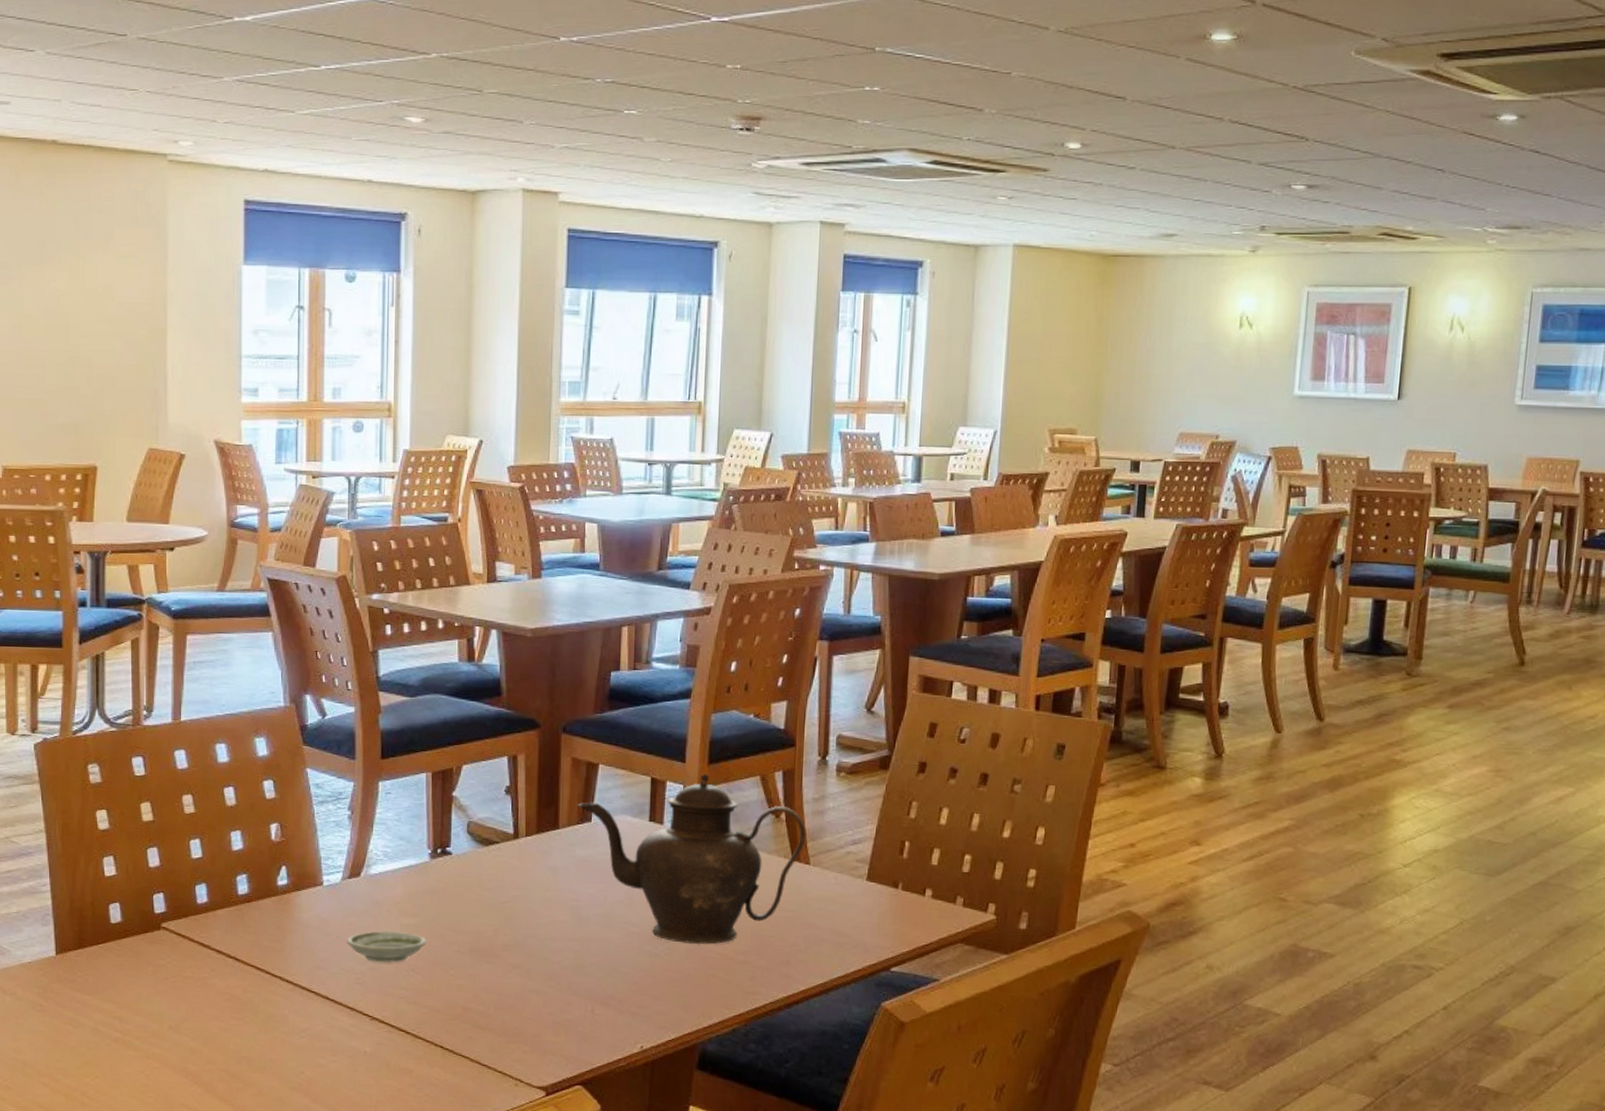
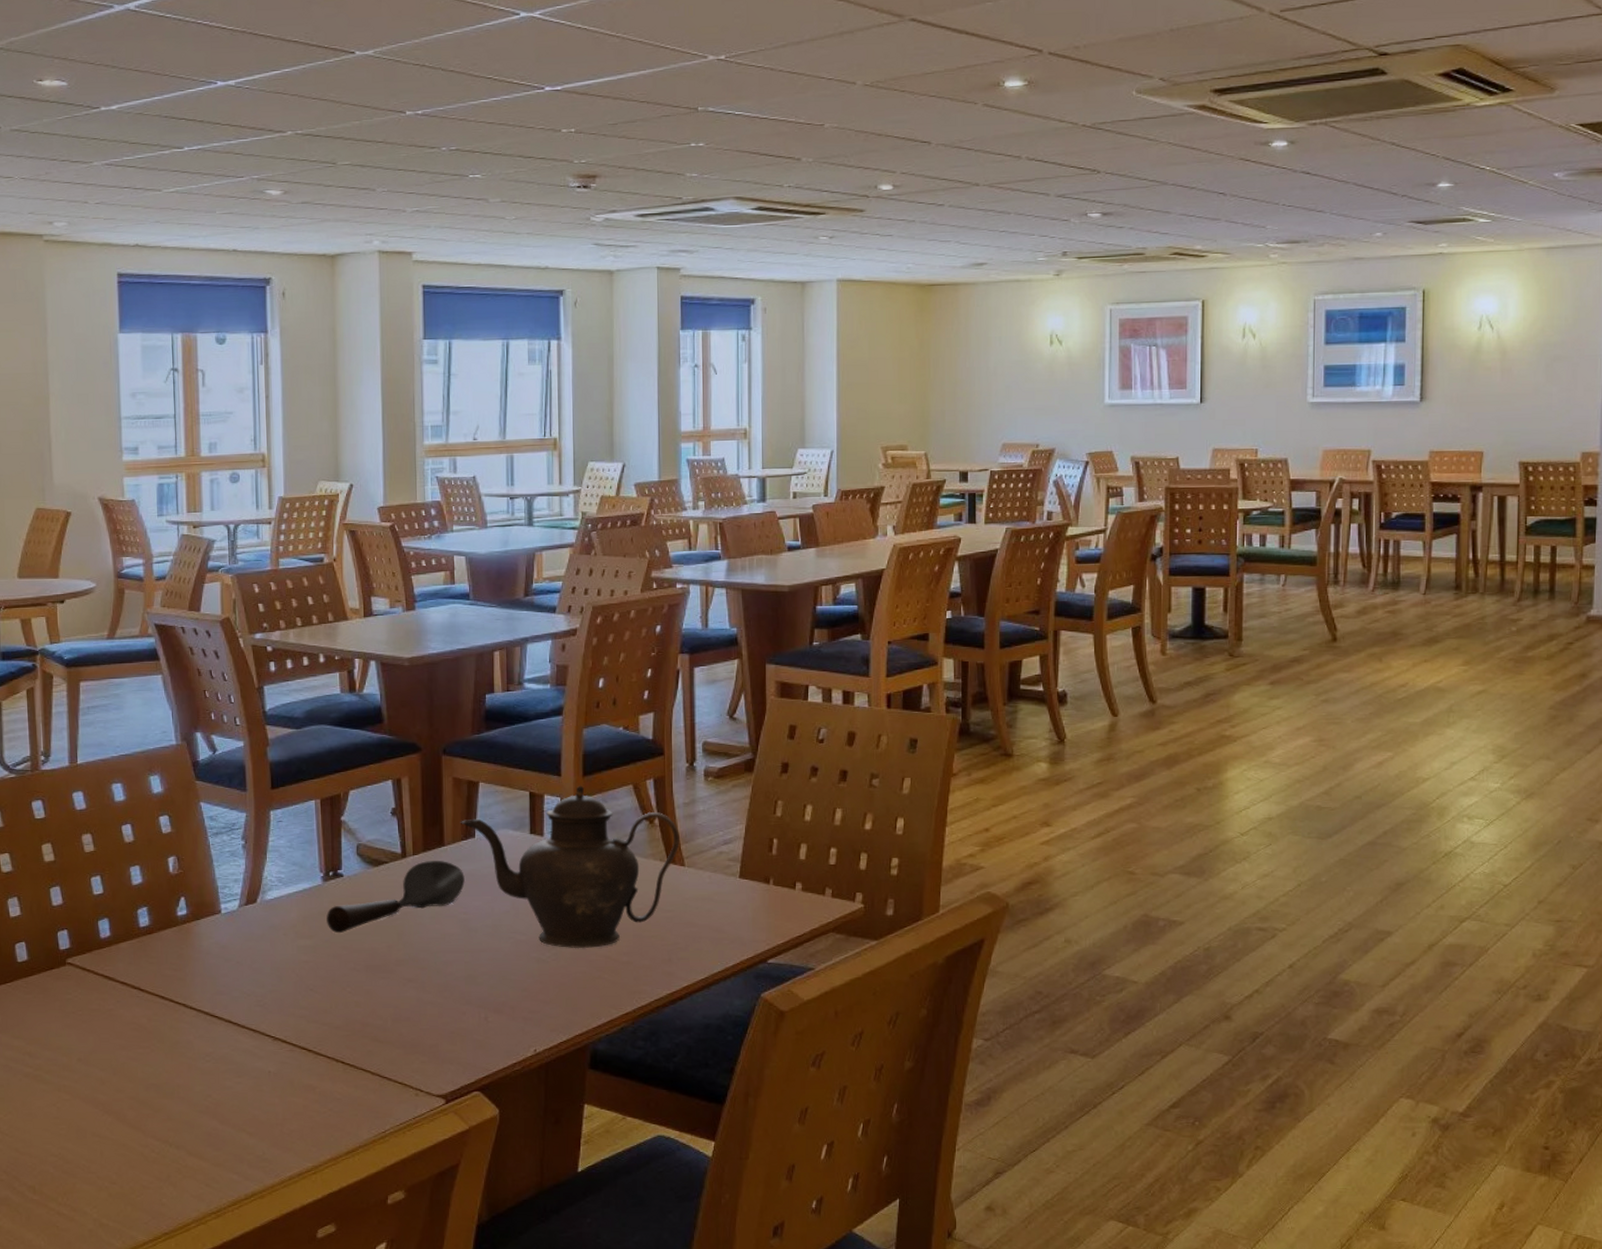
saucer: present [347,931,427,963] -> none [246,954,323,984]
spoon: none [432,843,578,914] -> present [326,861,465,934]

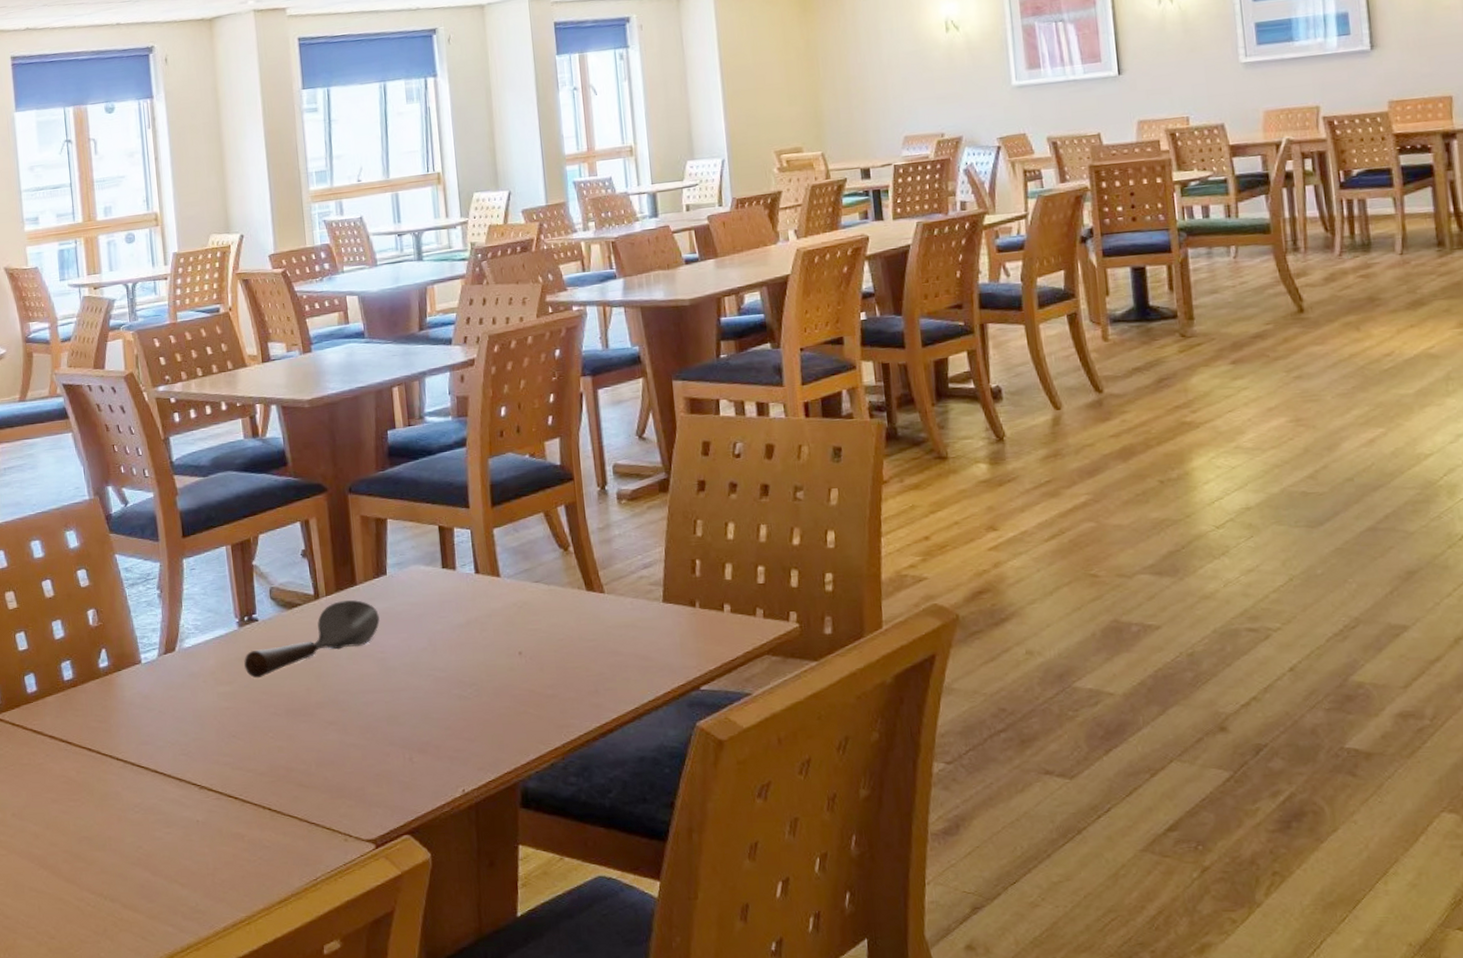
teapot: present [460,785,680,949] -> none [370,516,597,684]

